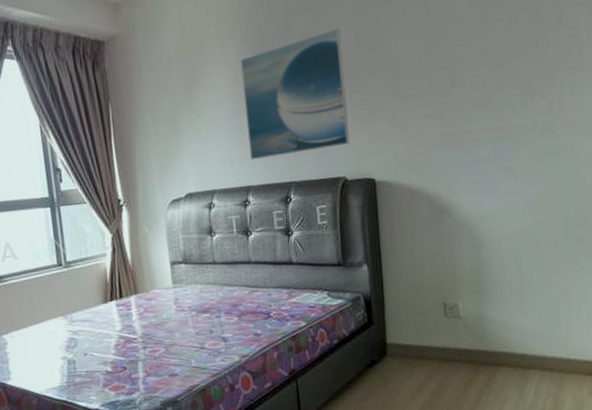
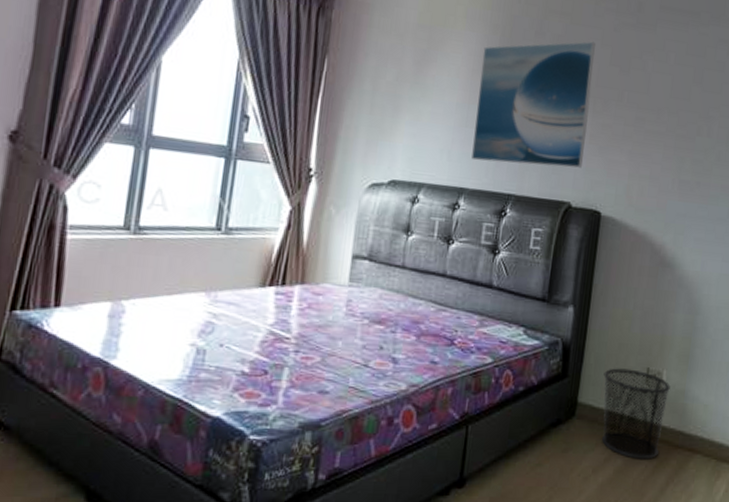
waste bin: none [405,307,468,381] -> present [602,368,670,460]

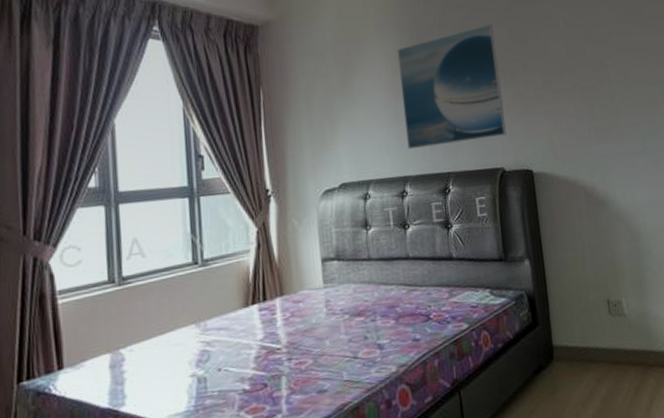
waste bin: present [602,368,670,460] -> none [570,304,636,386]

